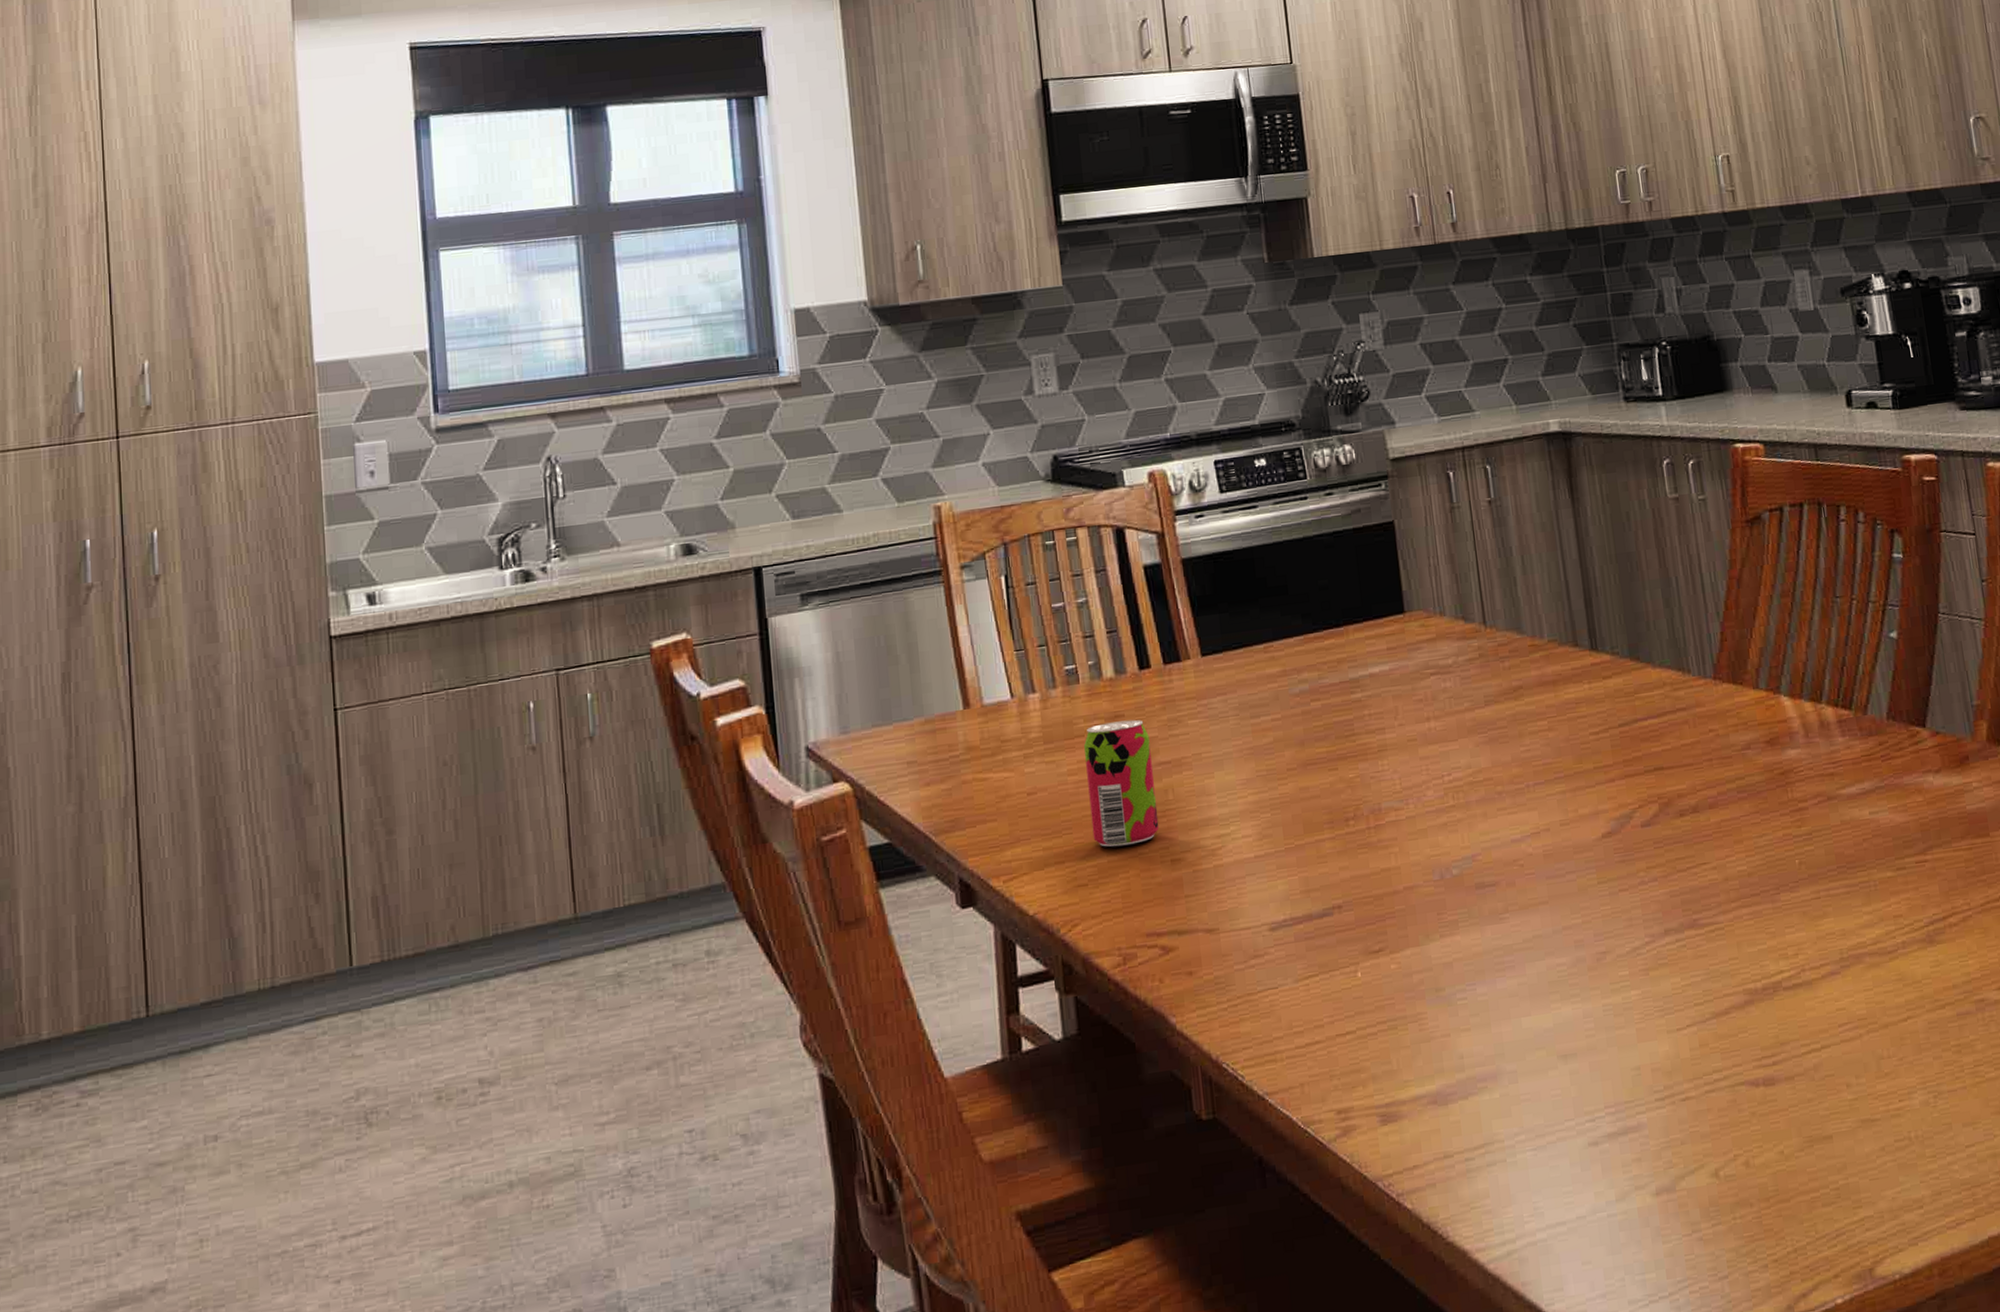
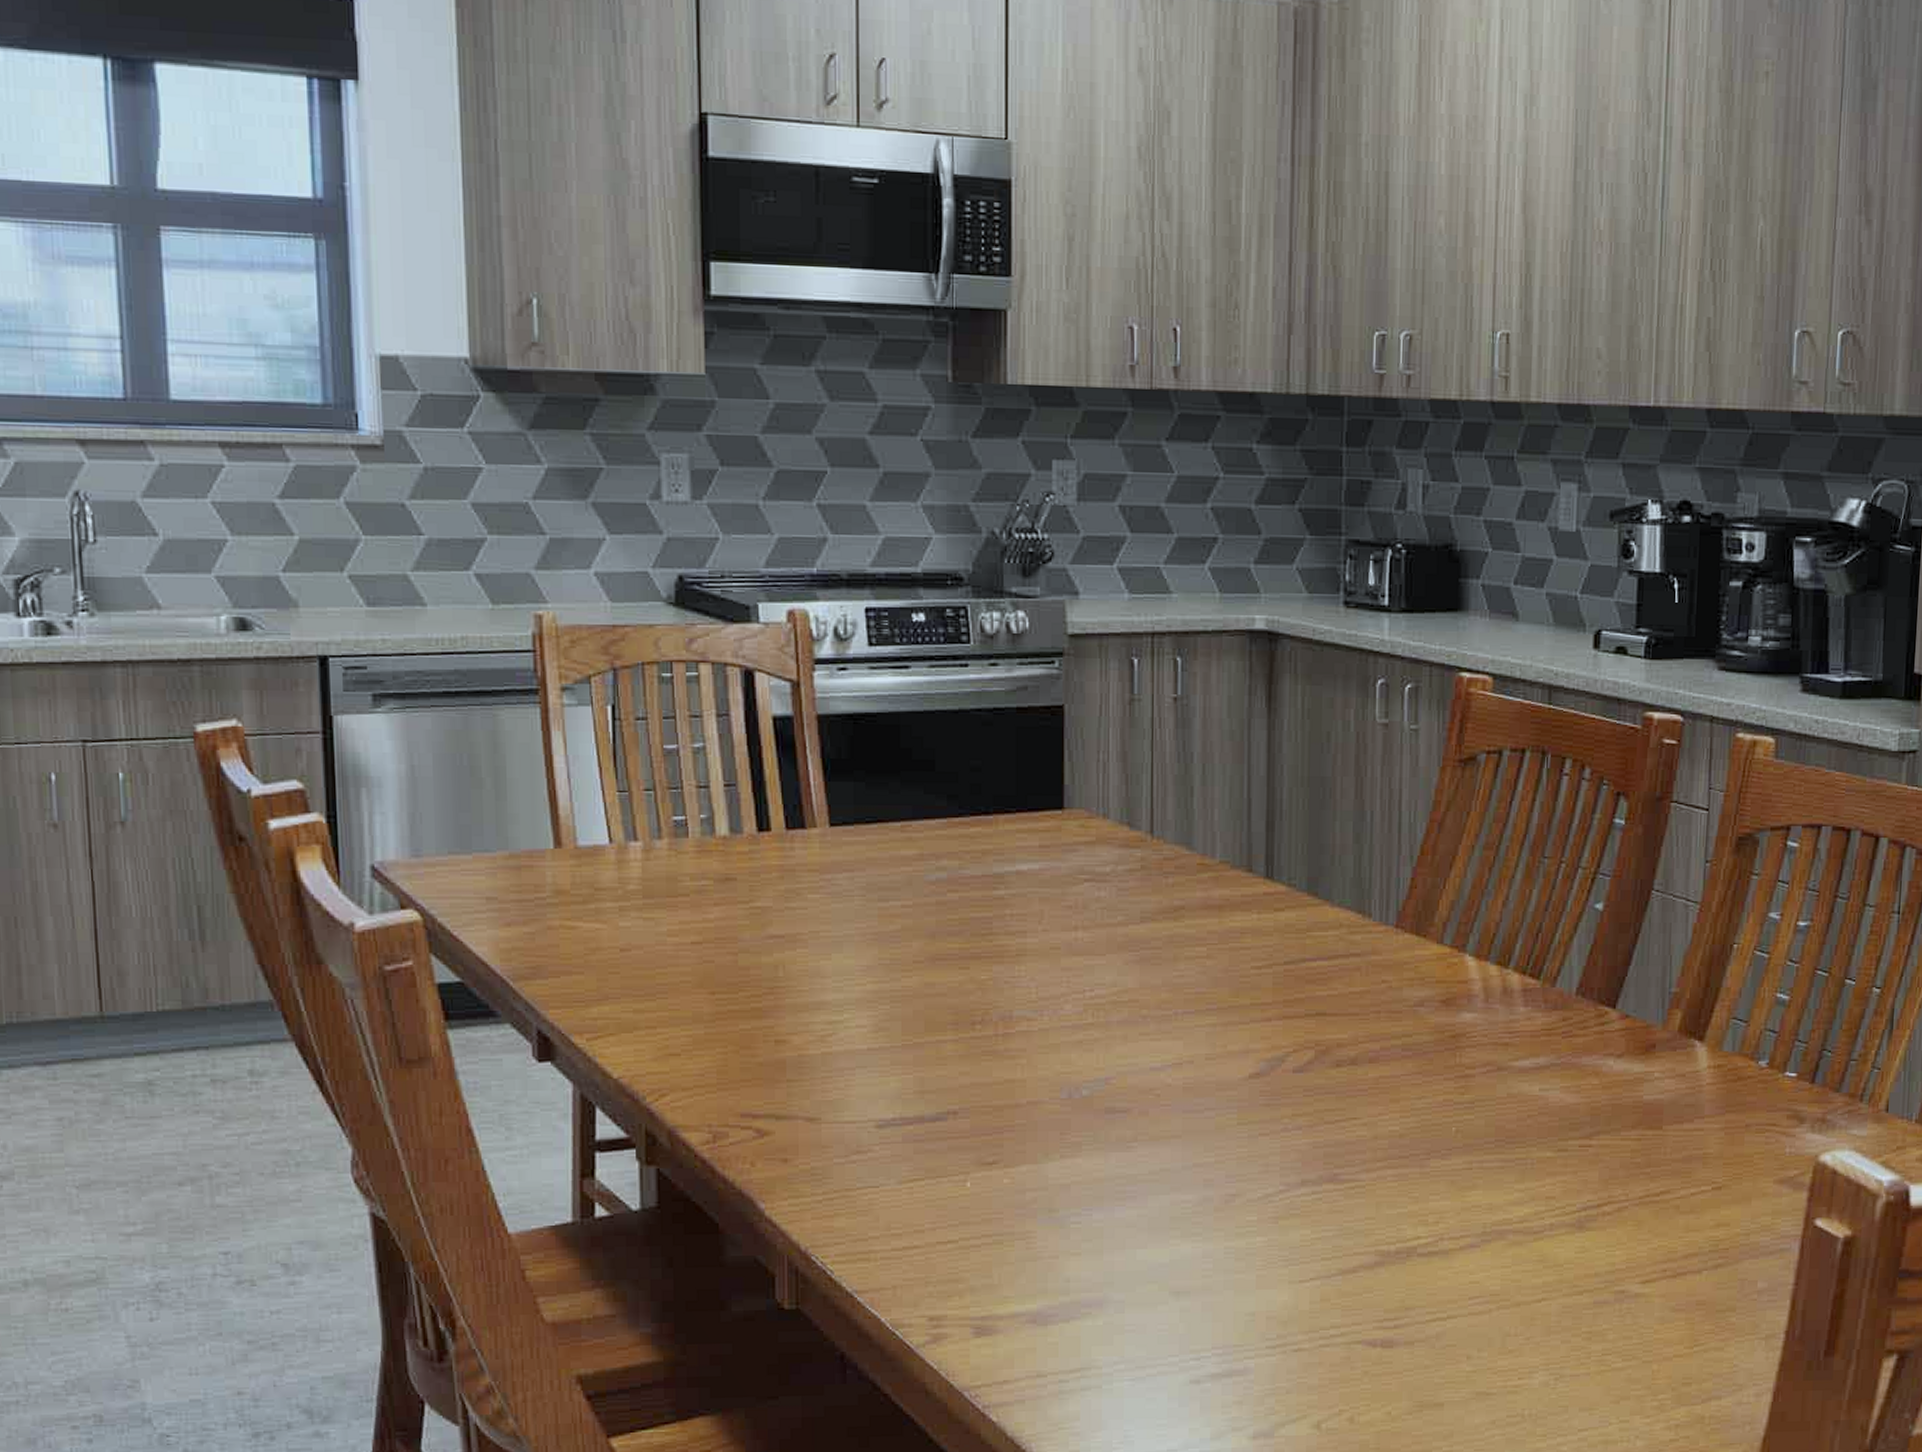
beverage can: present [1083,719,1159,847] -> none [687,885,765,1019]

